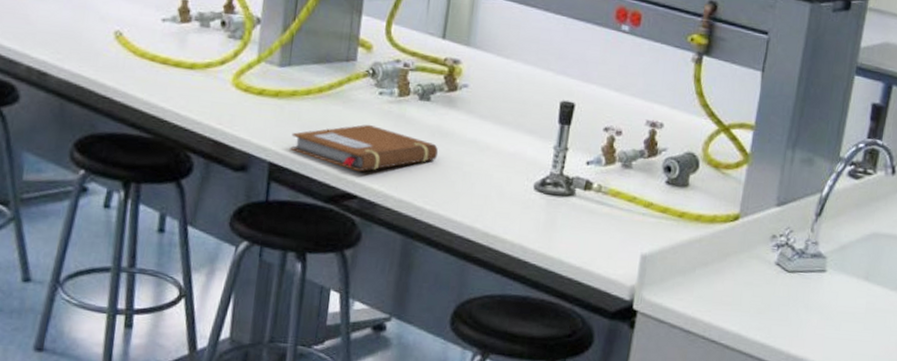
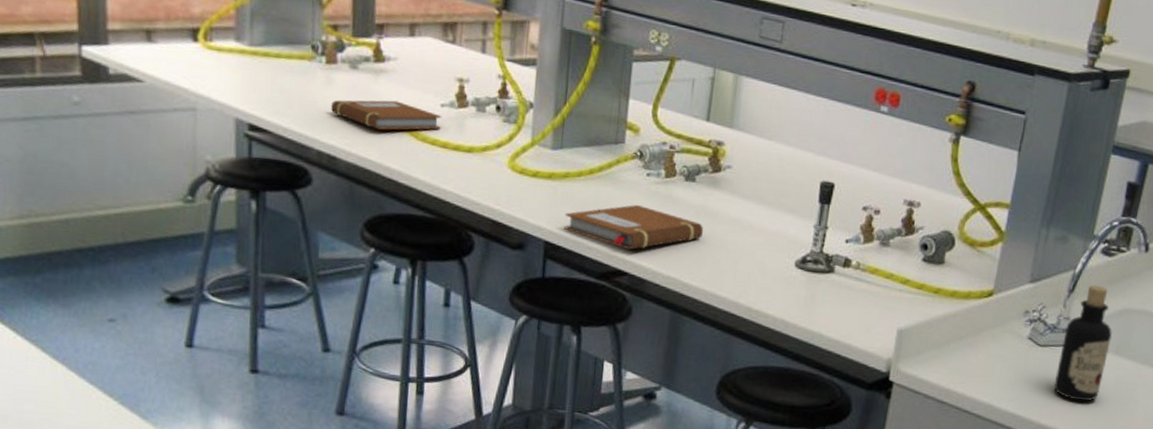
notebook: none [43,13,163,46] -> present [331,100,442,130]
bottle: none [803,207,861,330] -> present [1053,284,1112,402]

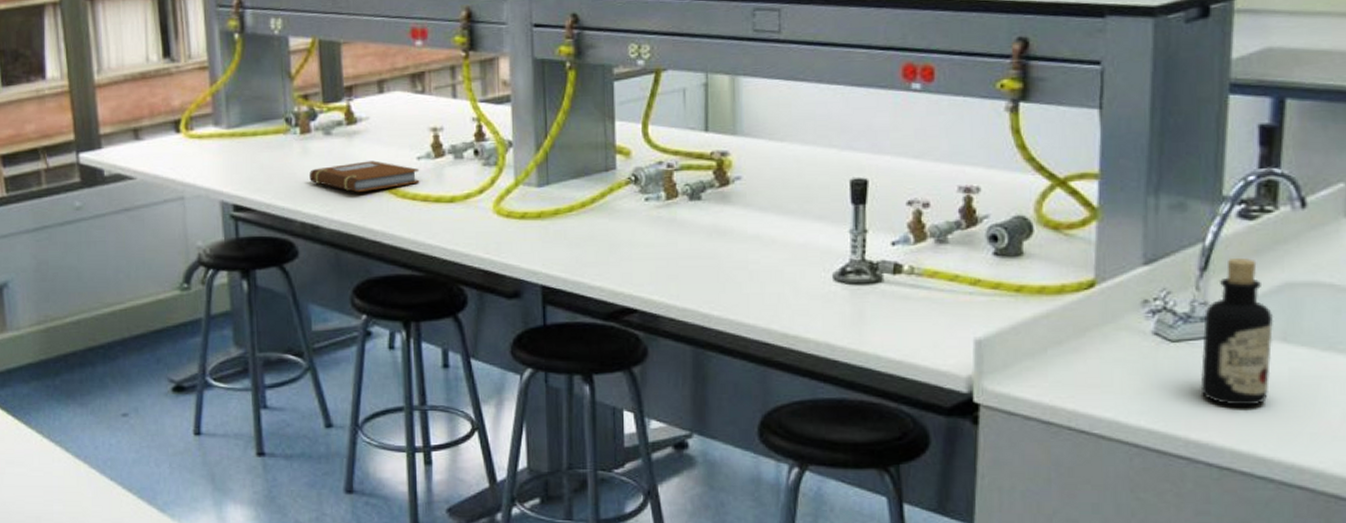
notebook: present [563,204,704,250] -> none [560,233,719,285]

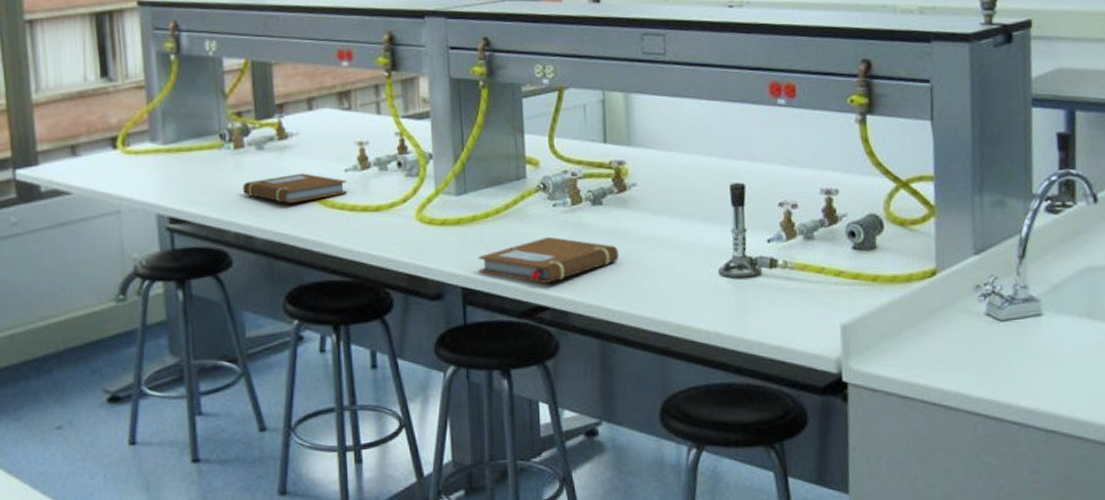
notebook: none [560,233,719,285] -> present [478,236,619,284]
bottle: present [1200,257,1273,406] -> none [1025,246,1081,376]

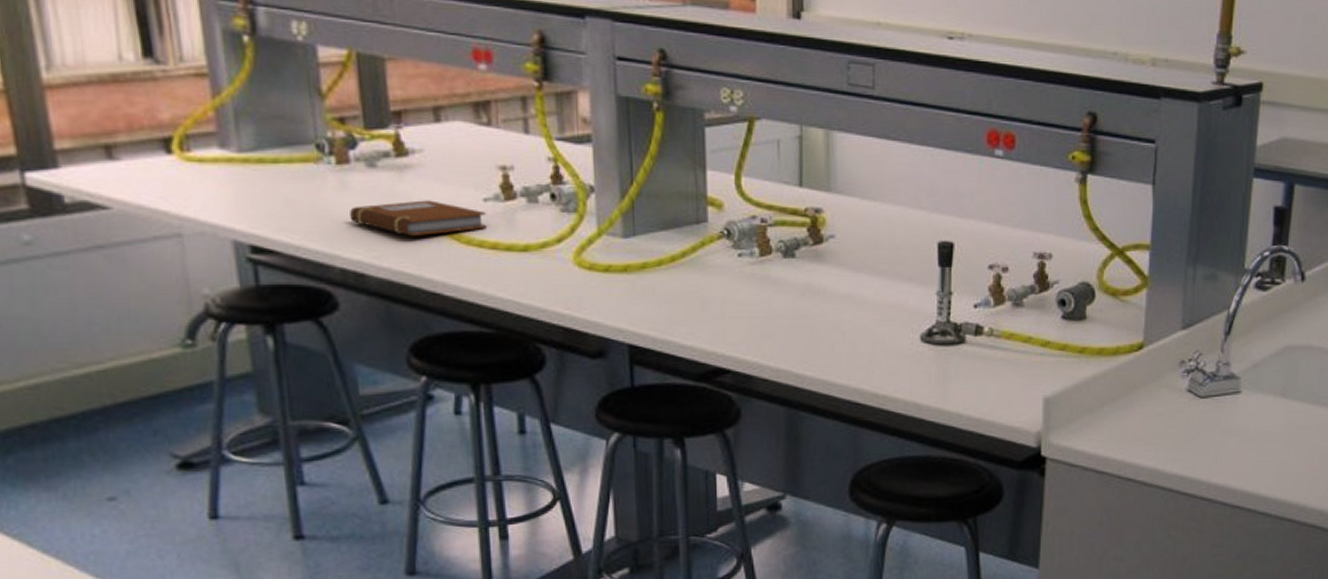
notebook: present [478,236,619,284] -> none [648,290,812,344]

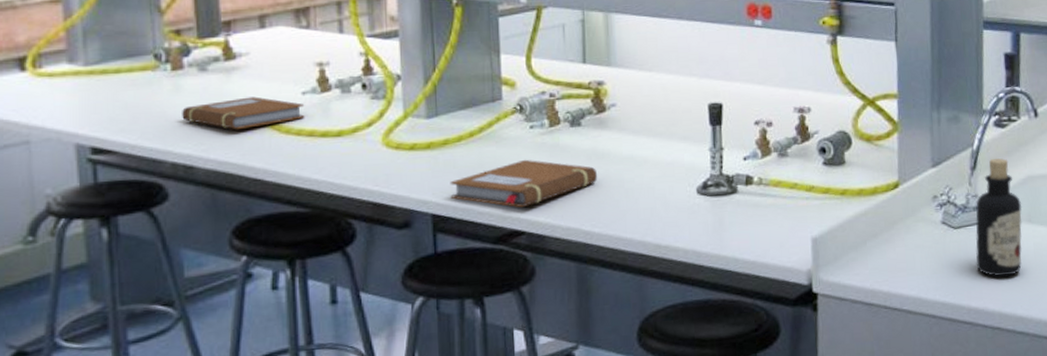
notebook: none [648,290,812,344] -> present [450,159,598,208]
bottle: none [1221,323,1276,453] -> present [976,158,1022,277]

